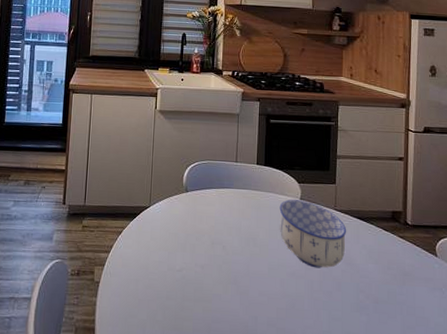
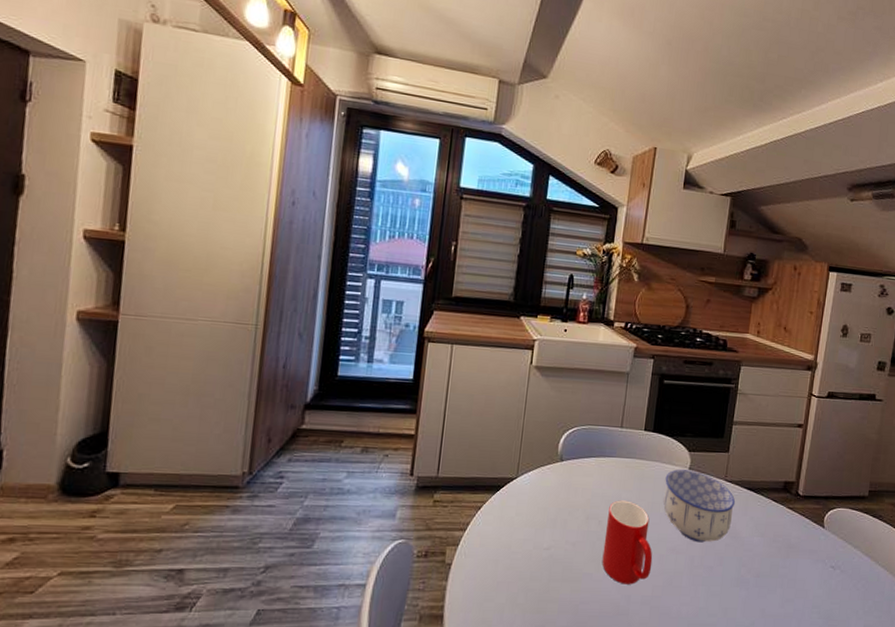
cup: none [229,227,275,306] -> present [602,500,653,585]

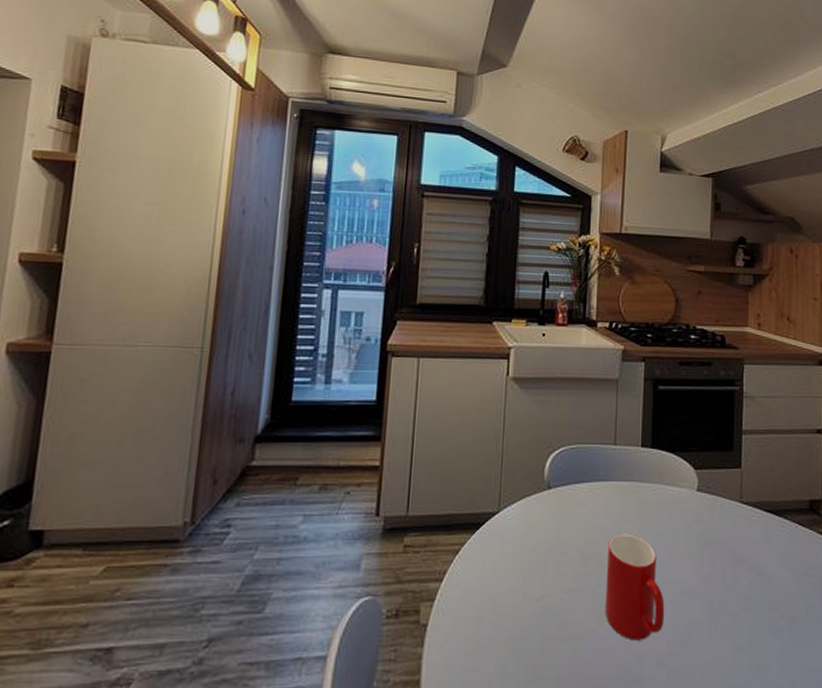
bowl: present [663,469,736,543] -> none [670,492,756,582]

